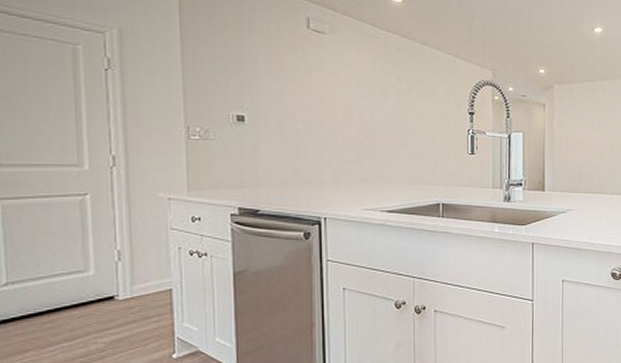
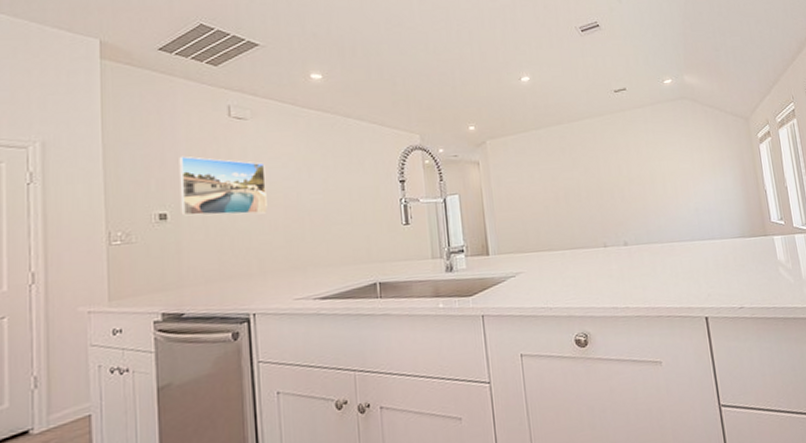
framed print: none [257,61,342,128] -> present [179,156,267,216]

